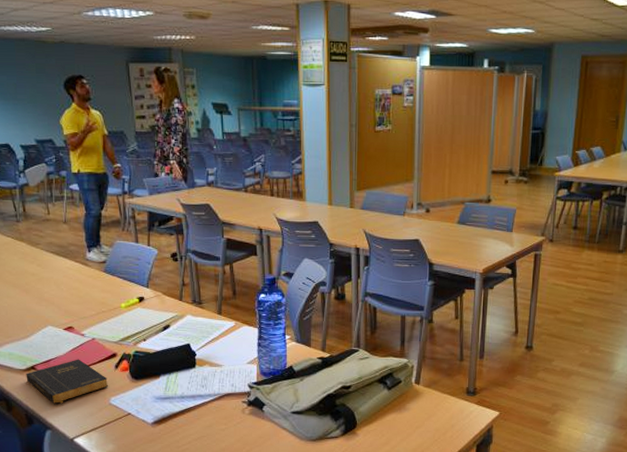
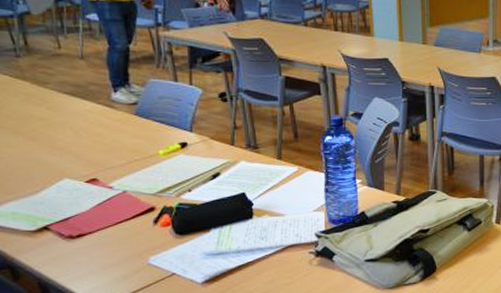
book: present [26,359,109,404] -> none [36,215,147,268]

